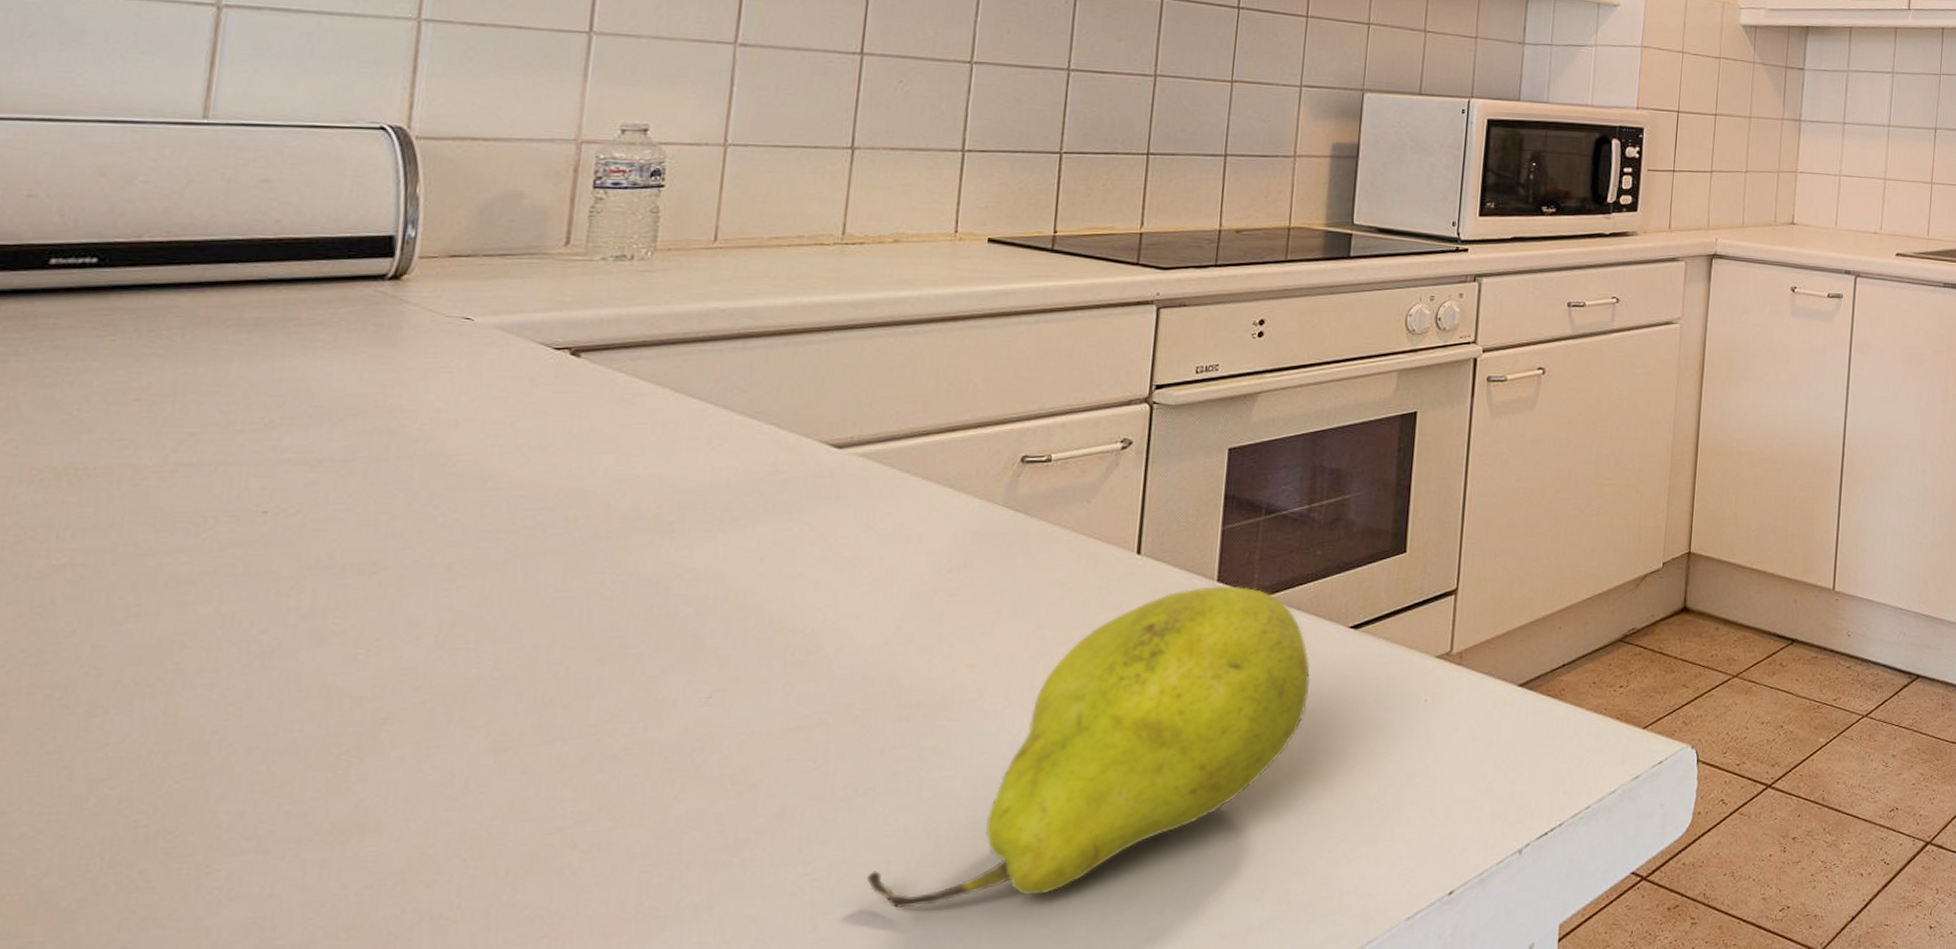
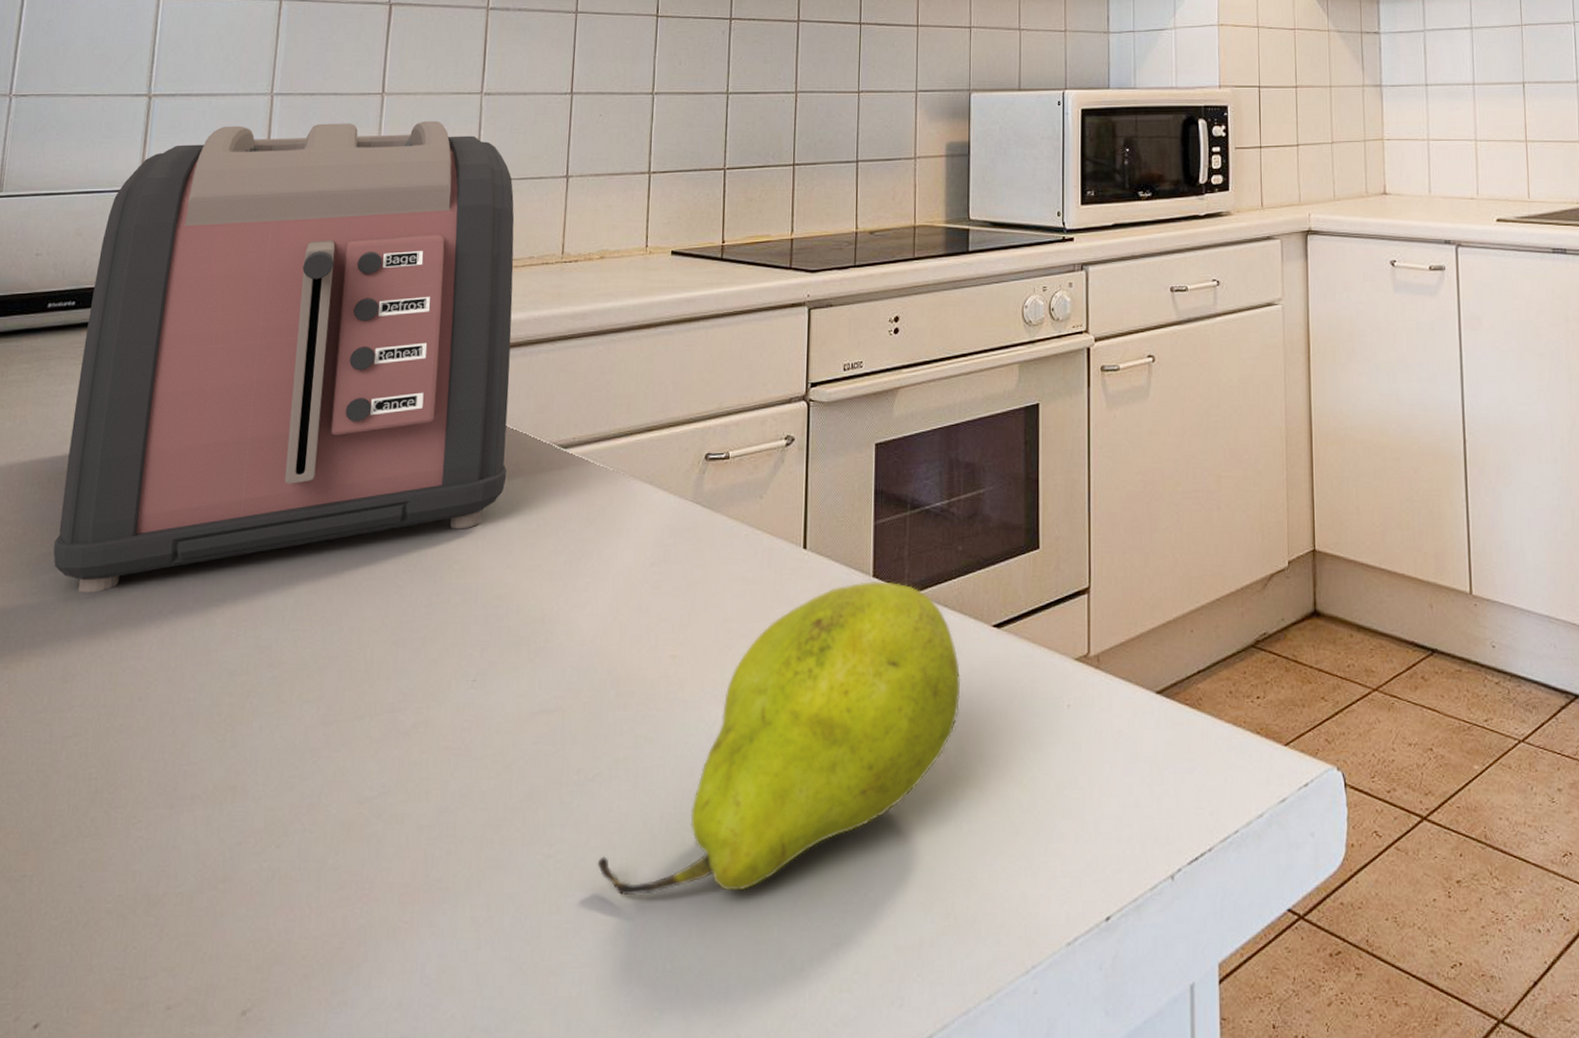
toaster: none [67,53,778,612] -> present [53,120,515,593]

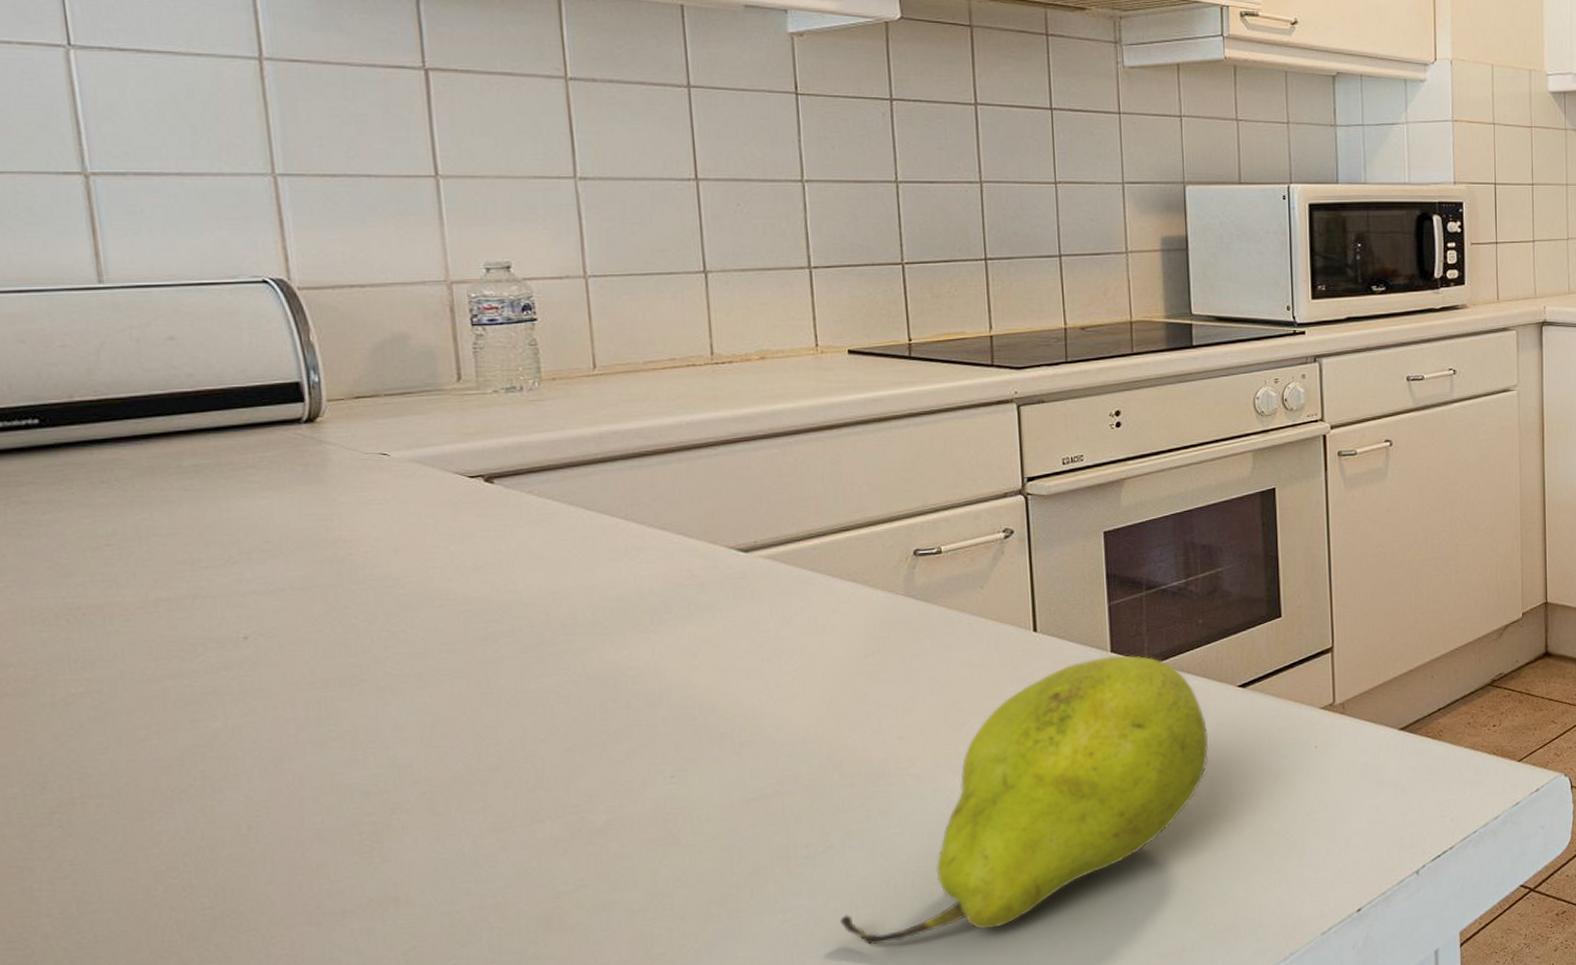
toaster: present [53,120,515,593] -> none [59,208,679,731]

